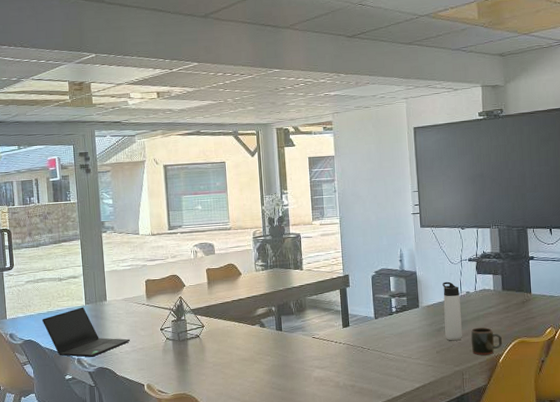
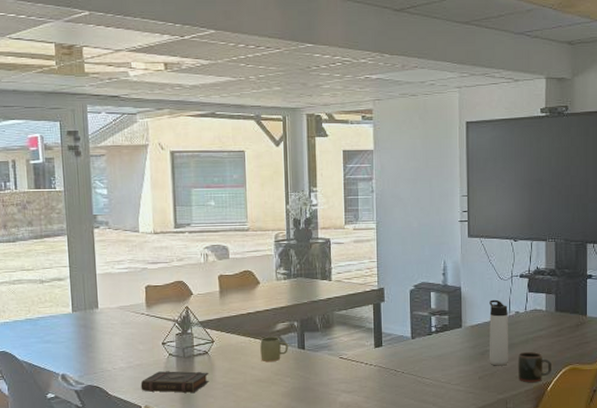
laptop: present [41,307,131,357] -> none [18,315,126,373]
book: none [143,352,201,372] -> present [140,371,209,393]
mug: none [243,320,268,343] -> present [260,336,288,362]

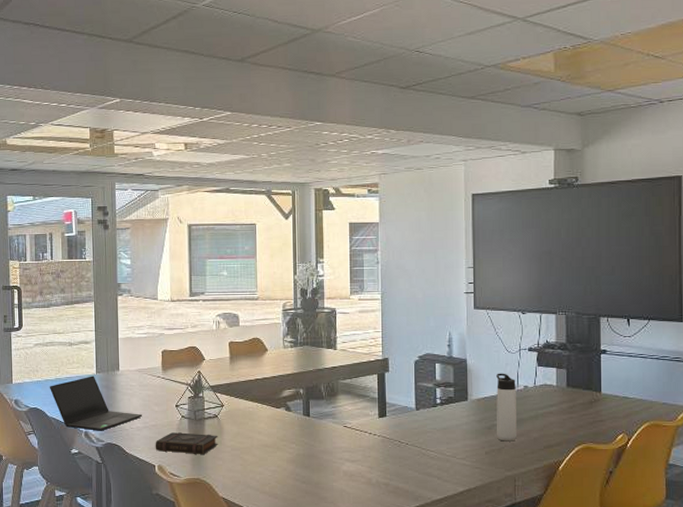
laptop: none [18,315,126,373] -> present [49,376,143,431]
mug: present [260,336,288,362] -> none [267,403,294,428]
mug: present [517,351,552,383] -> none [526,427,563,461]

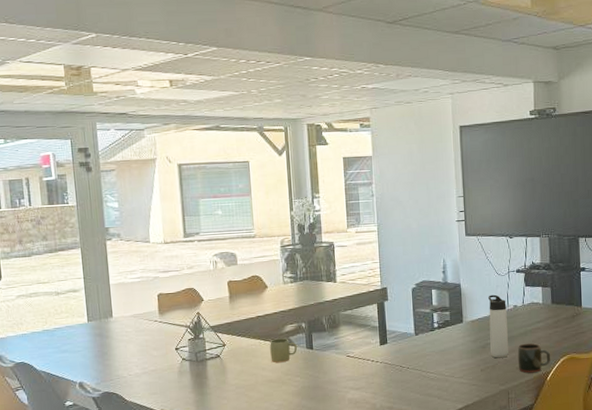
laptop: present [49,376,143,431] -> none [36,324,141,381]
book: present [155,432,218,454] -> none [156,374,222,396]
mug: none [267,403,294,428] -> present [270,338,297,363]
mug: none [526,427,563,461] -> present [517,343,550,373]

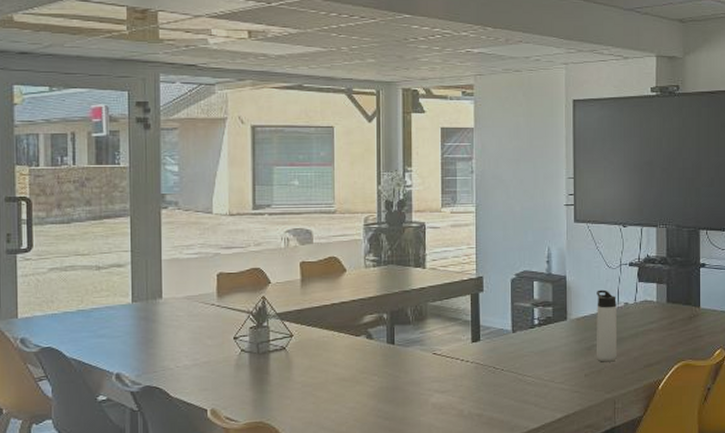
mug: present [270,338,297,363] -> none [345,330,376,359]
mug: present [517,343,550,373] -> none [626,346,663,381]

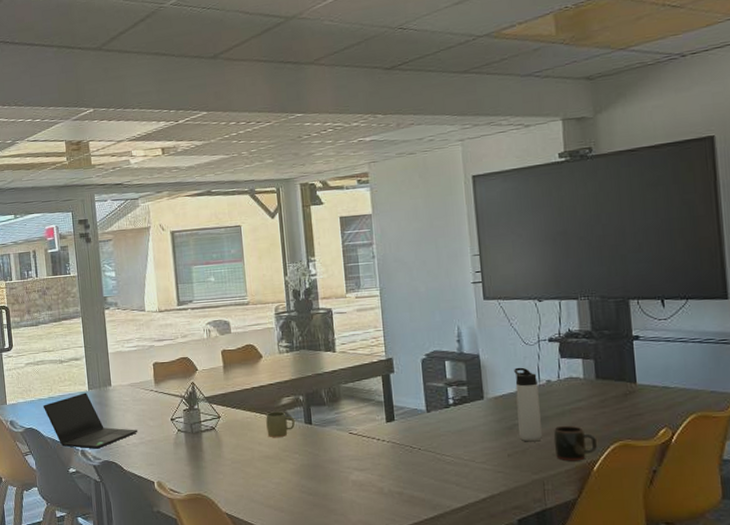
laptop: none [68,305,192,372] -> present [42,393,138,449]
mug: none [345,330,376,359] -> present [266,411,295,438]
mug: none [626,346,663,381] -> present [553,425,597,461]

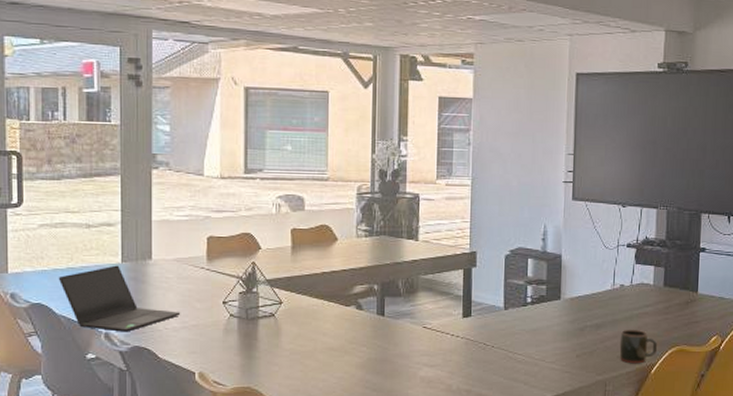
mug: present [266,411,295,438] -> none [334,300,366,329]
thermos bottle: present [514,367,543,442] -> none [588,270,612,344]

